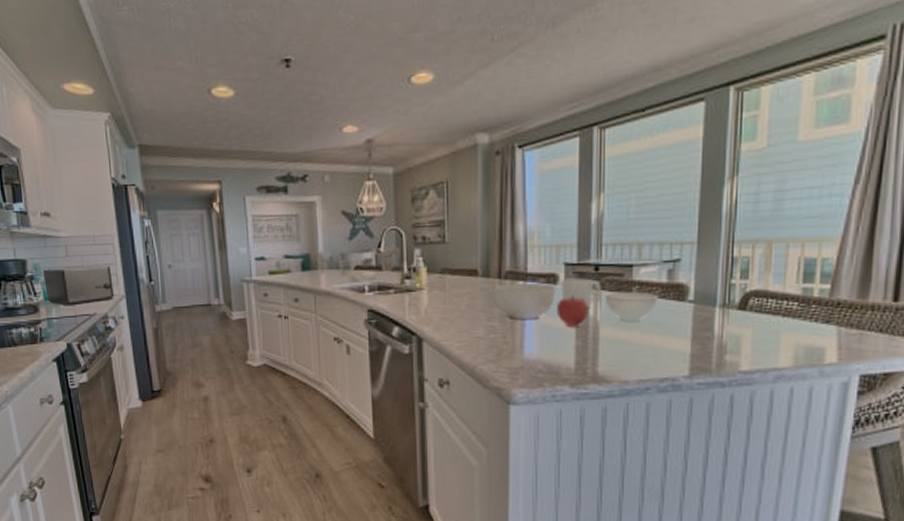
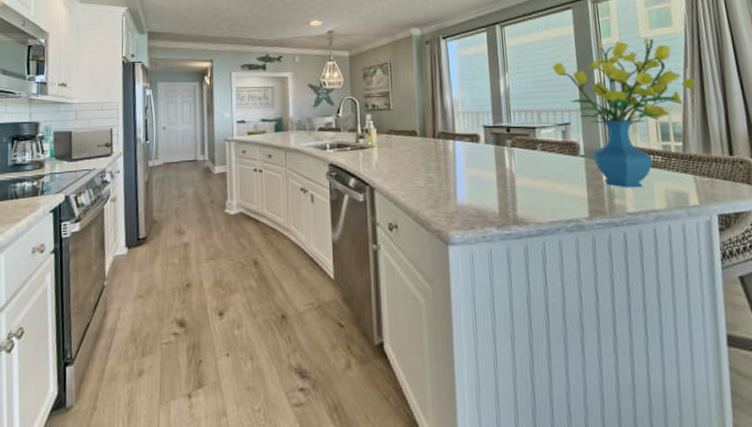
bowl: present [493,283,556,321] -> none [429,141,479,172]
fruit: present [557,296,589,326] -> none [480,152,506,177]
mug: present [561,278,602,308] -> none [482,137,514,162]
bowl: present [605,291,659,322] -> none [516,148,558,173]
bouquet: none [665,141,866,341] -> present [551,38,696,188]

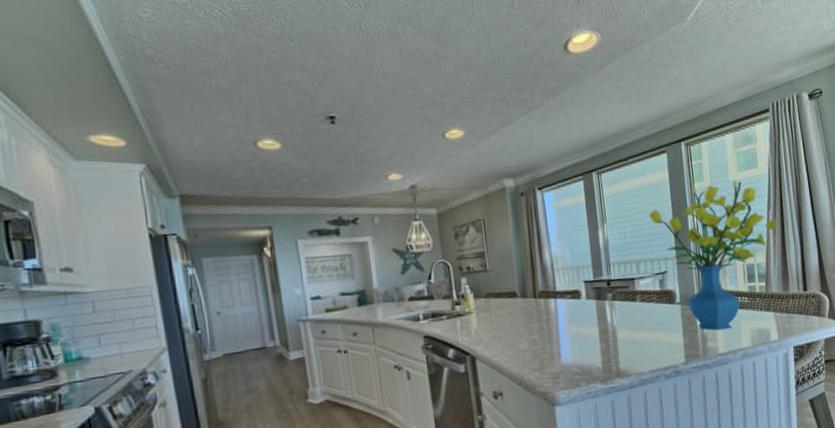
toaster: present [52,127,114,162] -> none [63,318,154,366]

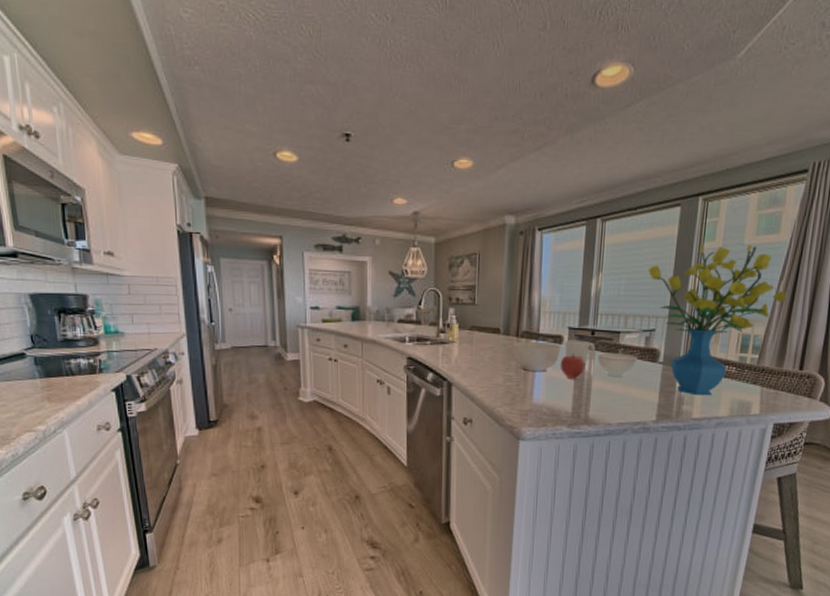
bowl: none [530,299,580,332] -> present [511,341,561,372]
fruit: none [582,307,608,333] -> present [561,354,585,378]
mug: none [583,292,615,316] -> present [565,340,596,365]
bowl: none [617,299,656,325] -> present [597,352,638,377]

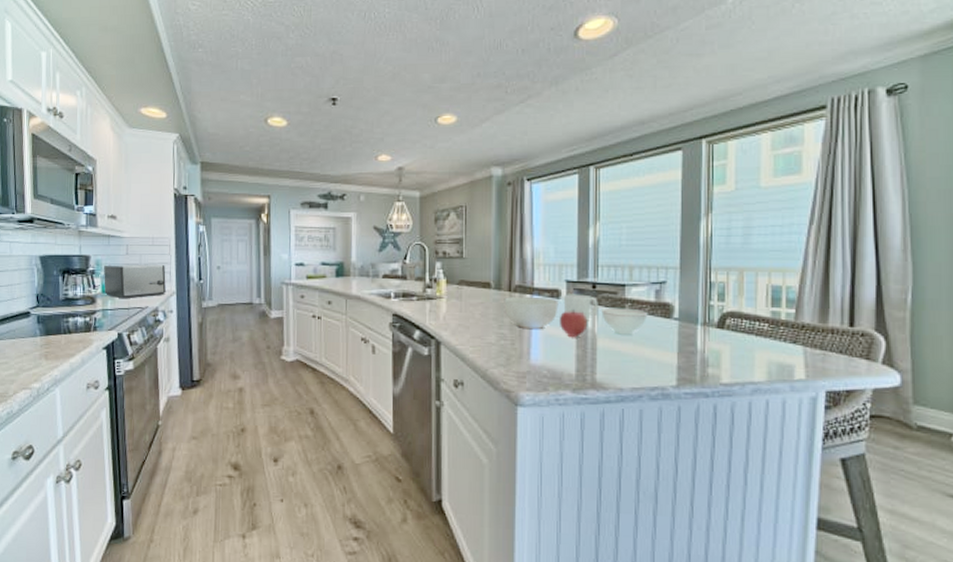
toaster: none [105,304,175,341] -> present [104,264,166,299]
bouquet: present [648,245,787,396] -> none [651,187,821,357]

